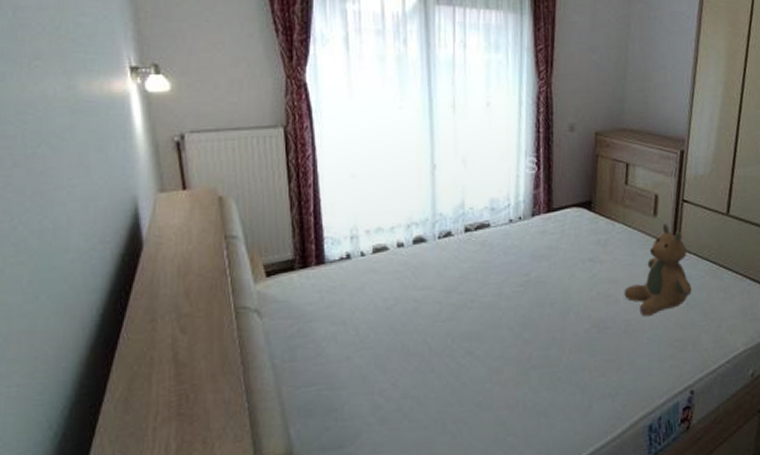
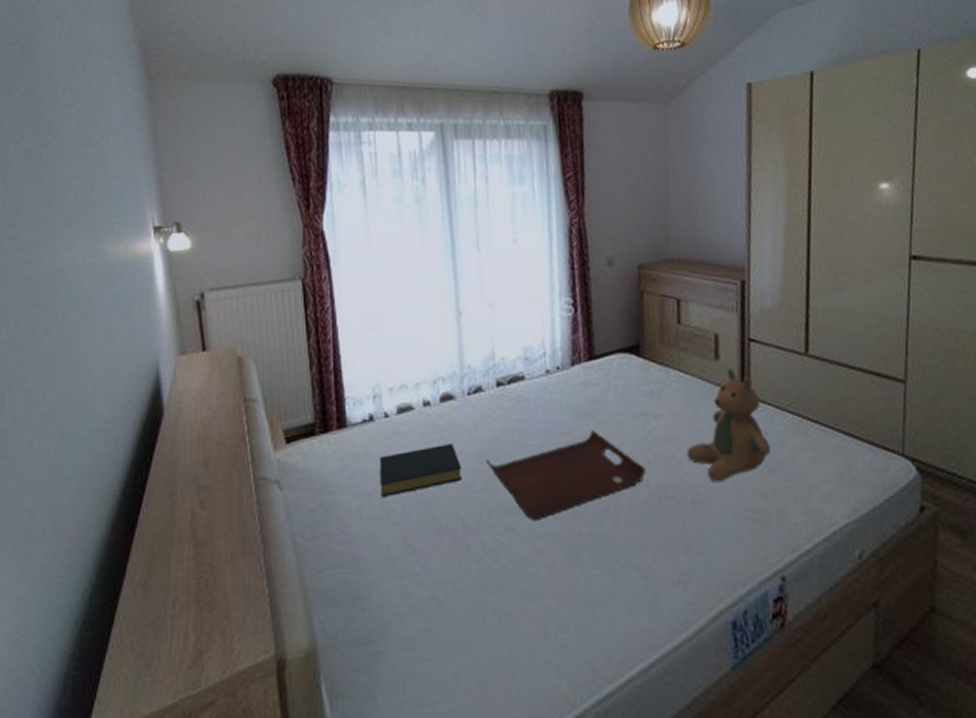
hardback book: none [355,280,430,325] -> present [379,444,462,497]
serving tray: none [451,271,590,346] -> present [485,429,646,520]

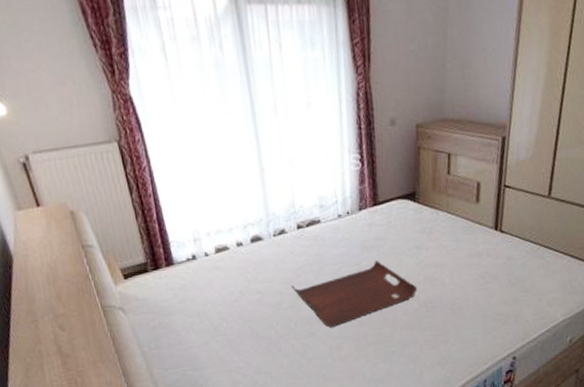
hardback book: present [379,444,462,497] -> none [204,275,273,316]
teddy bear: present [686,368,771,483] -> none [449,209,514,296]

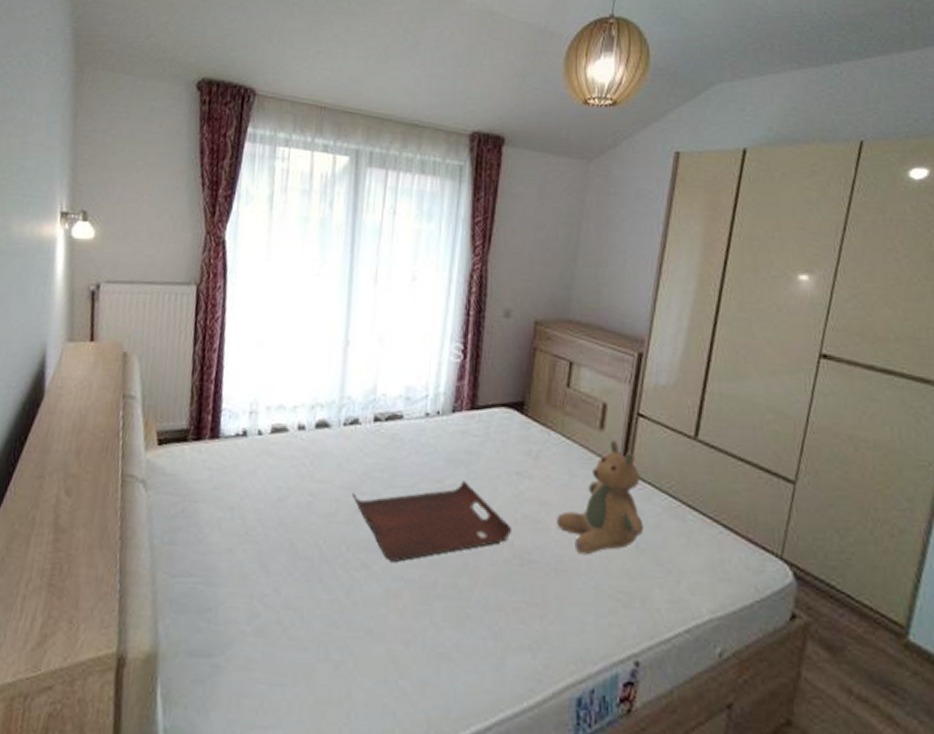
teddy bear: none [449,209,514,296] -> present [556,440,644,555]

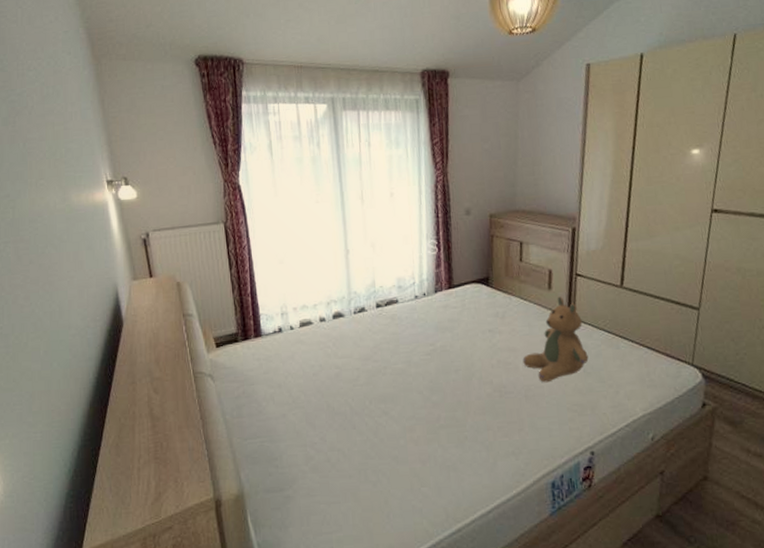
serving tray: present [351,480,513,562] -> none [367,341,491,407]

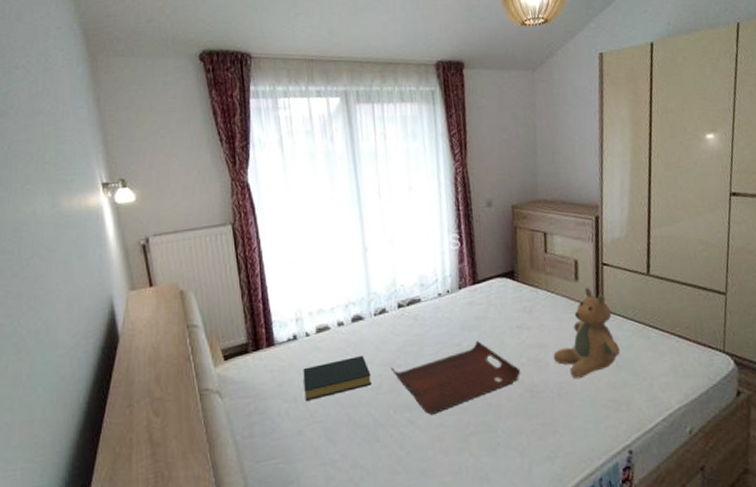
hardback book: none [287,350,350,388] -> present [303,356,372,401]
serving tray: none [367,341,491,407] -> present [390,340,521,415]

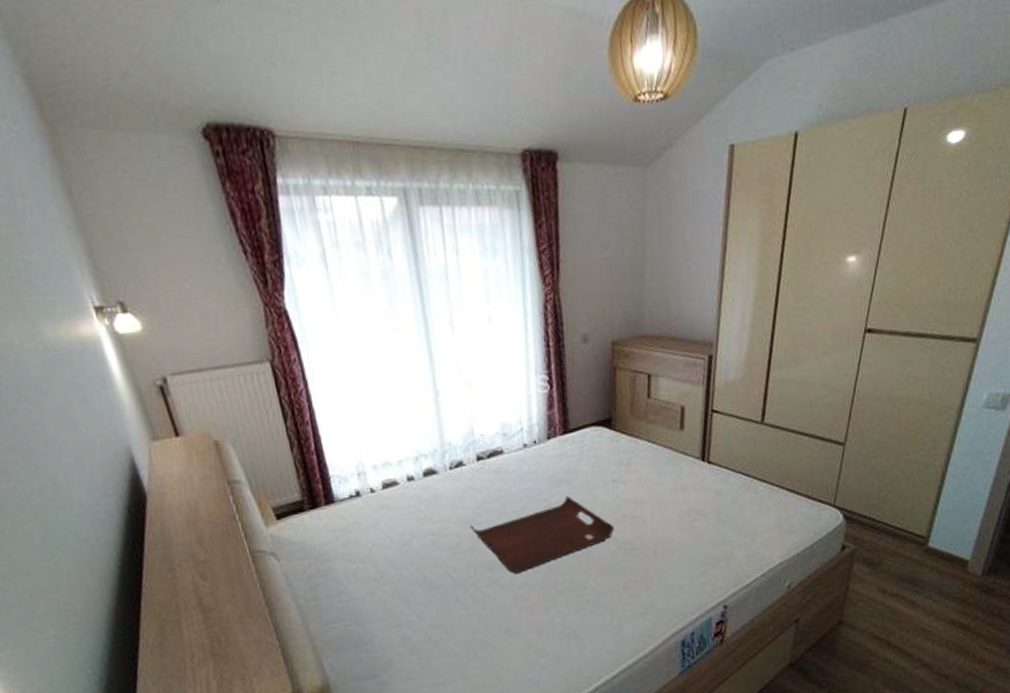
hardback book: present [303,356,372,401] -> none [369,513,449,562]
teddy bear: present [553,287,620,380] -> none [650,437,724,536]

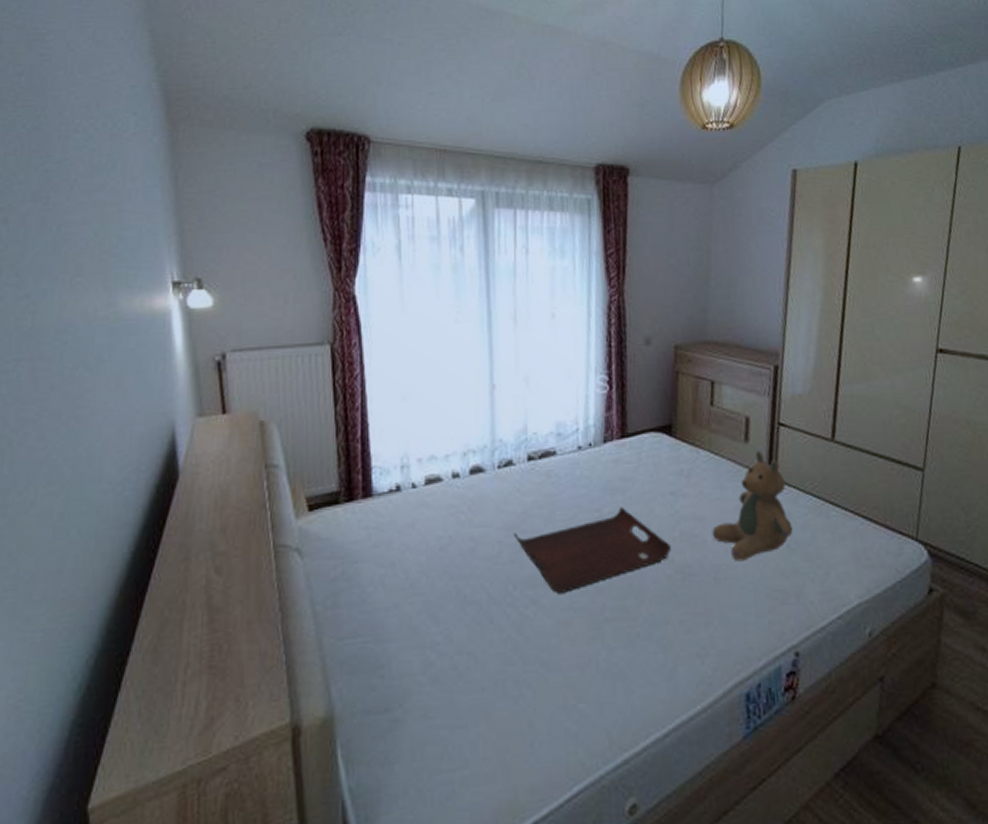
teddy bear: none [650,437,724,536] -> present [712,451,793,562]

